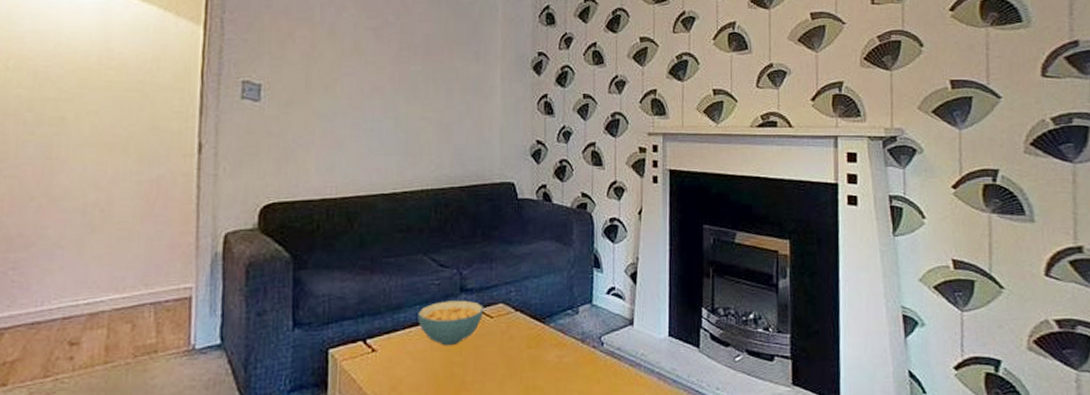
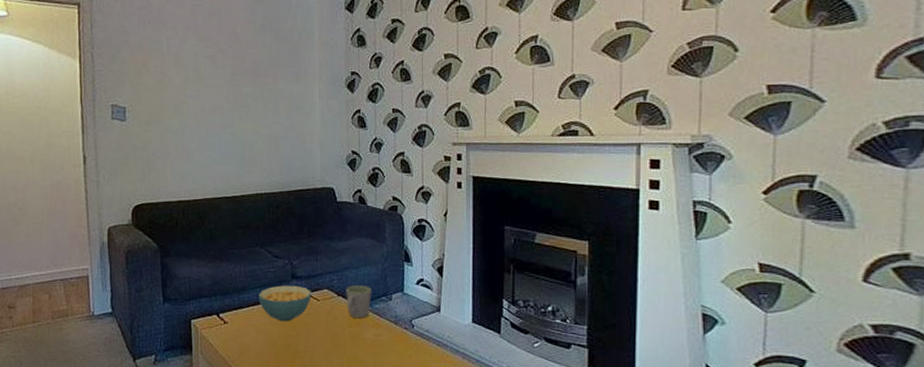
mug: none [525,297,556,337] -> present [346,286,373,318]

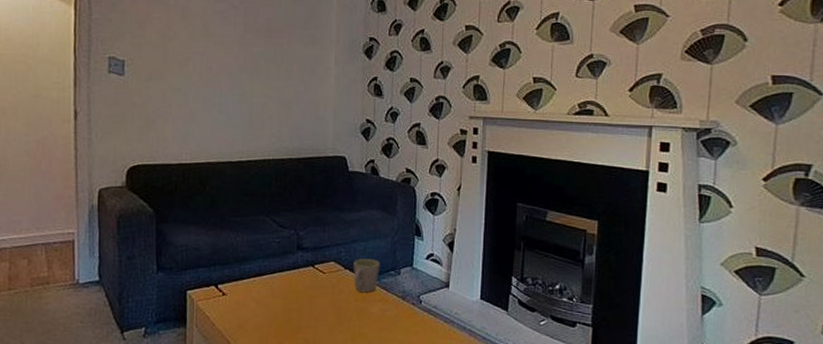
cereal bowl: present [258,285,311,322] -> none [261,256,317,295]

